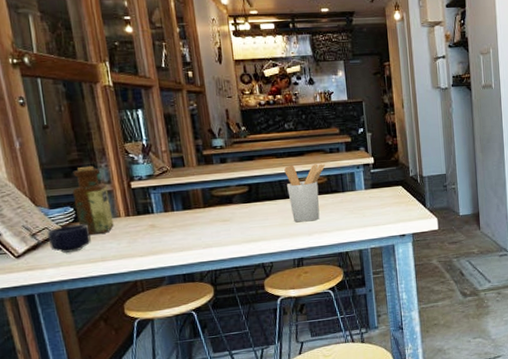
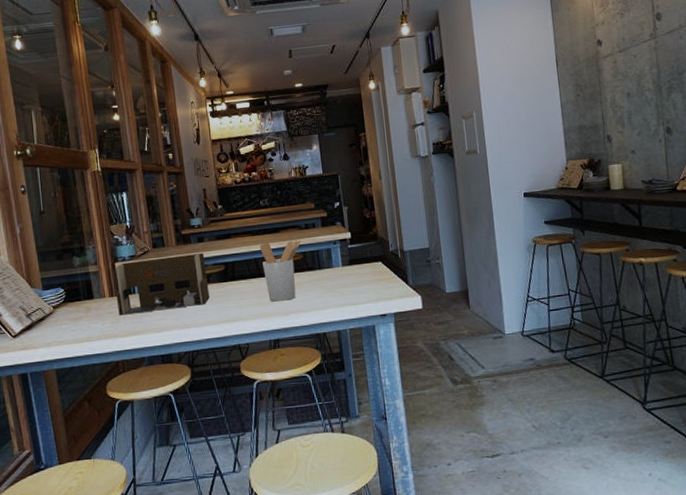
mug: present [47,224,91,254] -> none [40,304,78,334]
bottle: present [72,165,114,236] -> none [63,248,99,316]
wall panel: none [131,174,233,235] -> present [115,253,210,316]

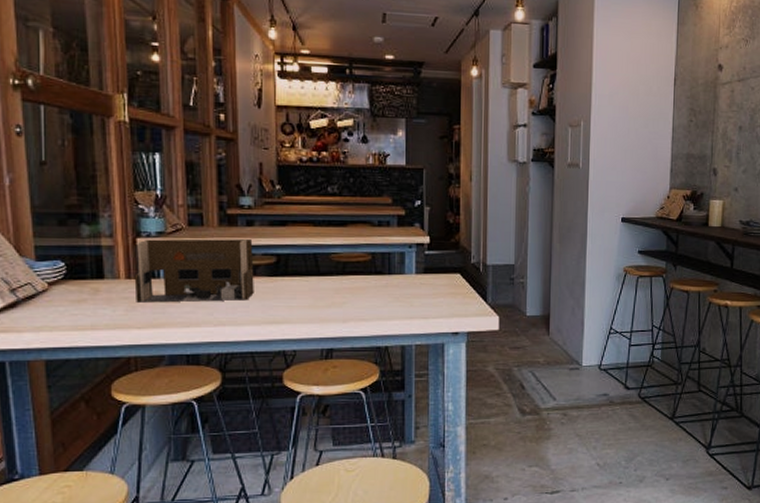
utensil holder: present [260,240,301,302] -> none [322,236,372,306]

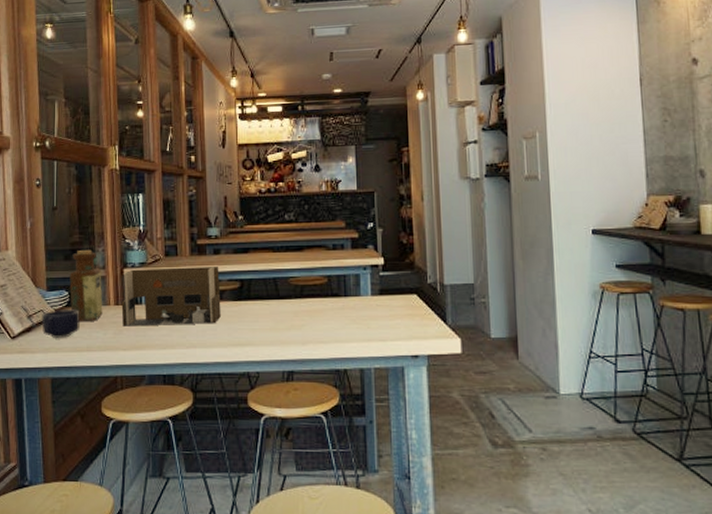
mug: none [30,283,81,317] -> present [41,310,80,339]
bottle: none [66,214,111,298] -> present [69,249,103,322]

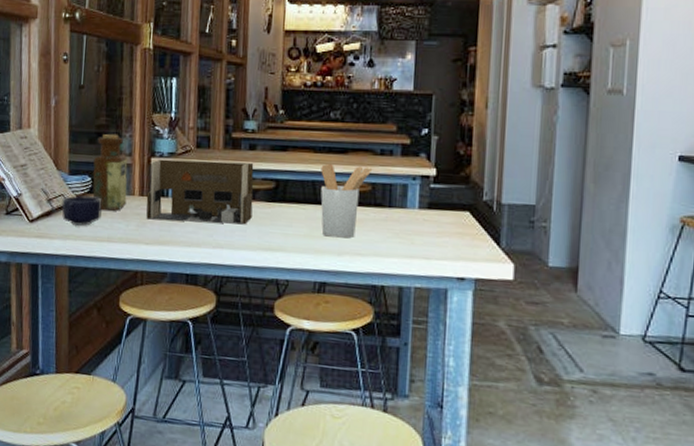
utensil holder: none [280,260,327,328] -> present [320,163,373,238]

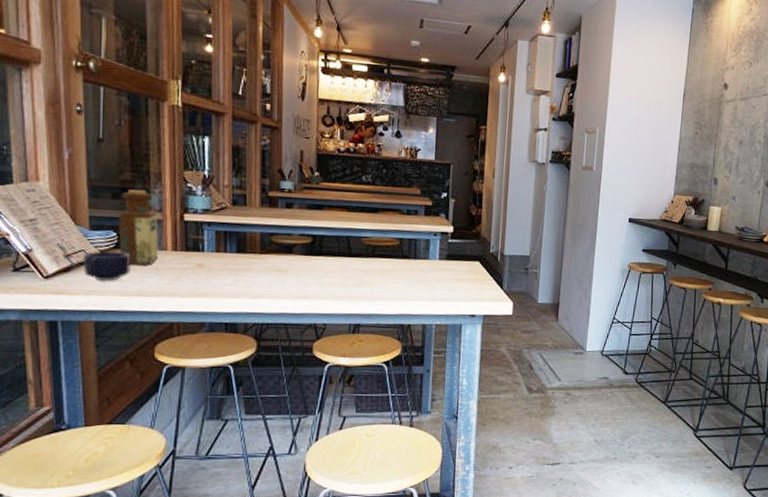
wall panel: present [146,159,254,225] -> none [180,215,291,276]
utensil holder: present [320,163,373,238] -> none [354,221,400,286]

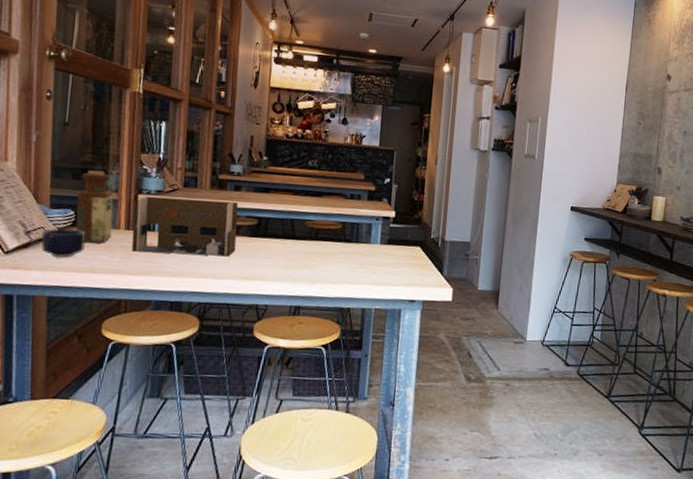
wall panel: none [180,215,291,276] -> present [131,196,239,257]

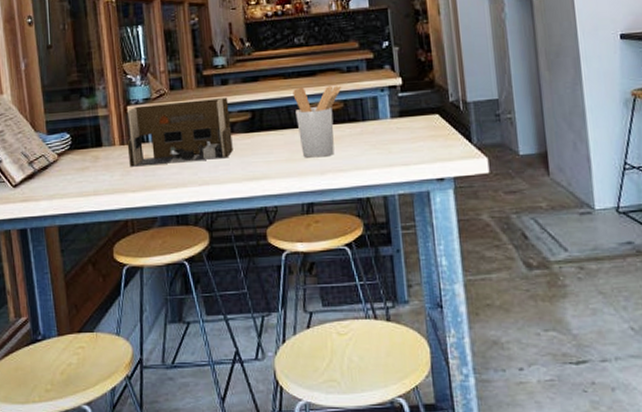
mug: present [41,228,86,258] -> none [43,152,85,185]
bottle: present [75,170,113,244] -> none [70,88,108,166]
utensil holder: none [298,204,344,268] -> present [293,85,342,158]

